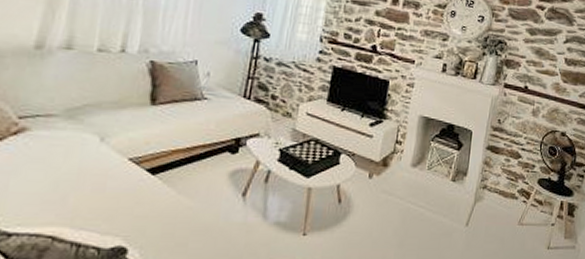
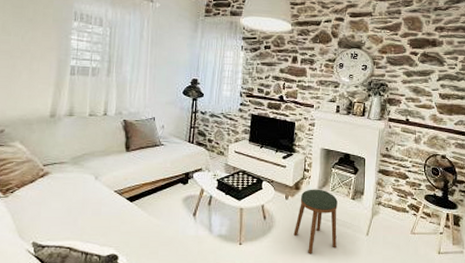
stool: none [375,166,435,249] -> present [293,189,338,254]

